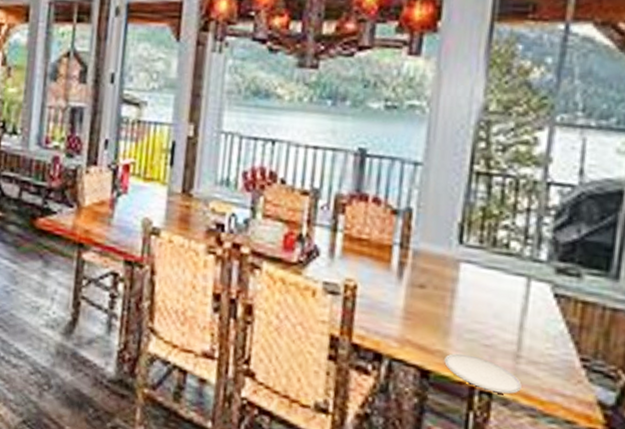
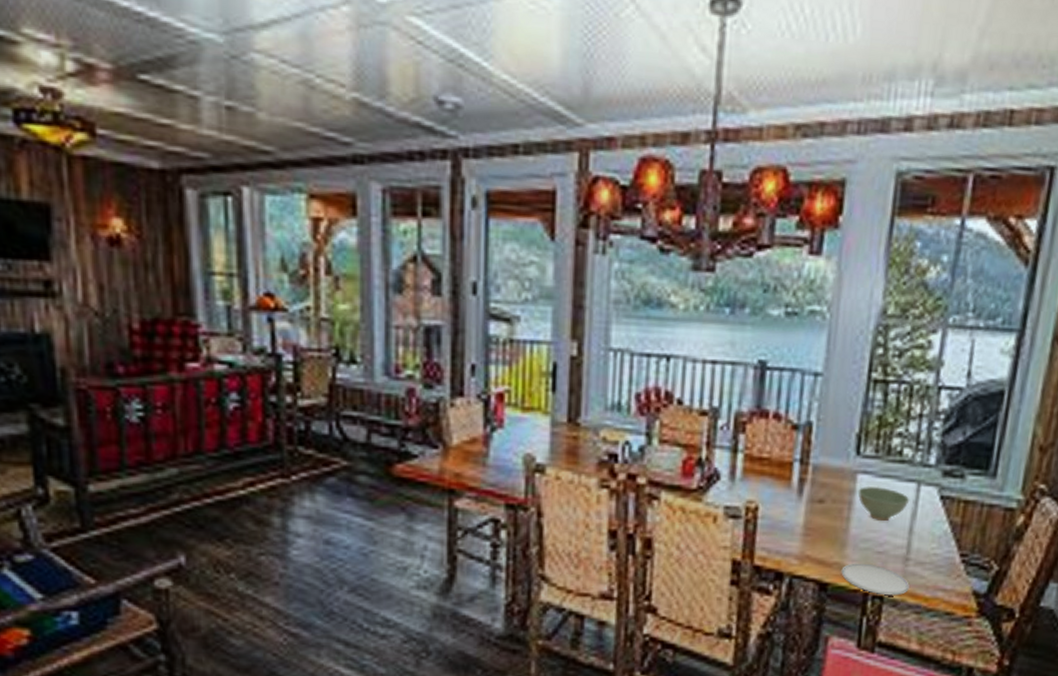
bowl: none [461,276,519,313] -> present [857,486,910,521]

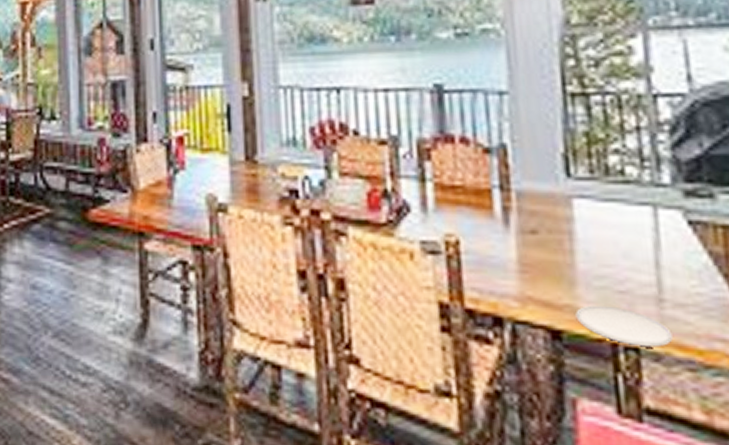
bowl: present [857,486,910,521] -> none [577,212,648,253]

